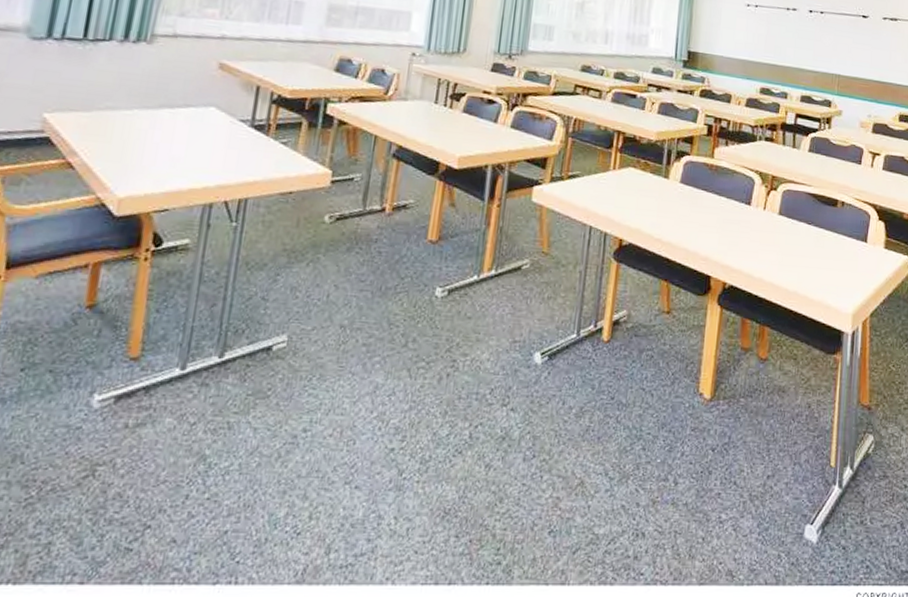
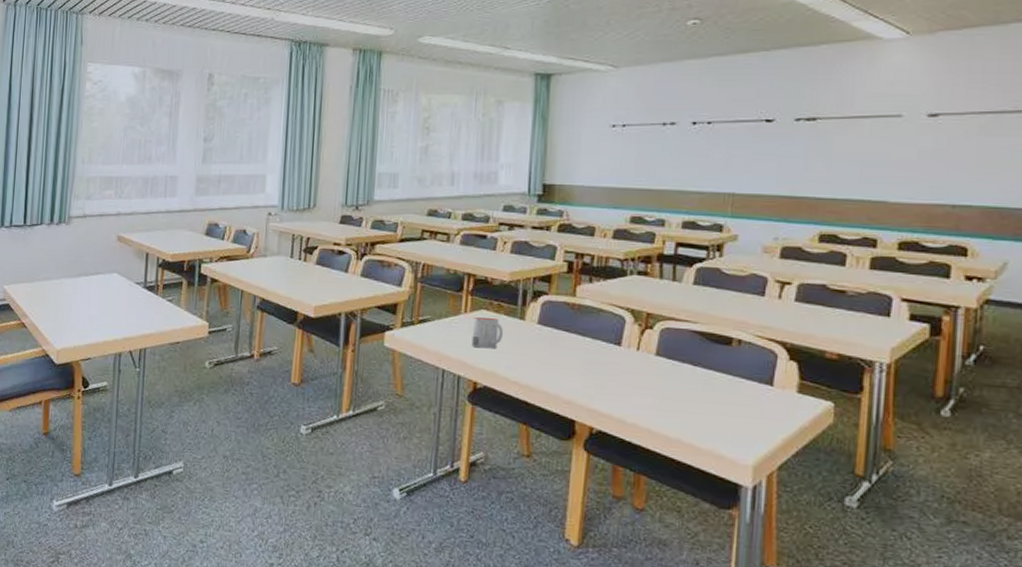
mug: none [618,174,649,207] -> present [471,317,503,349]

